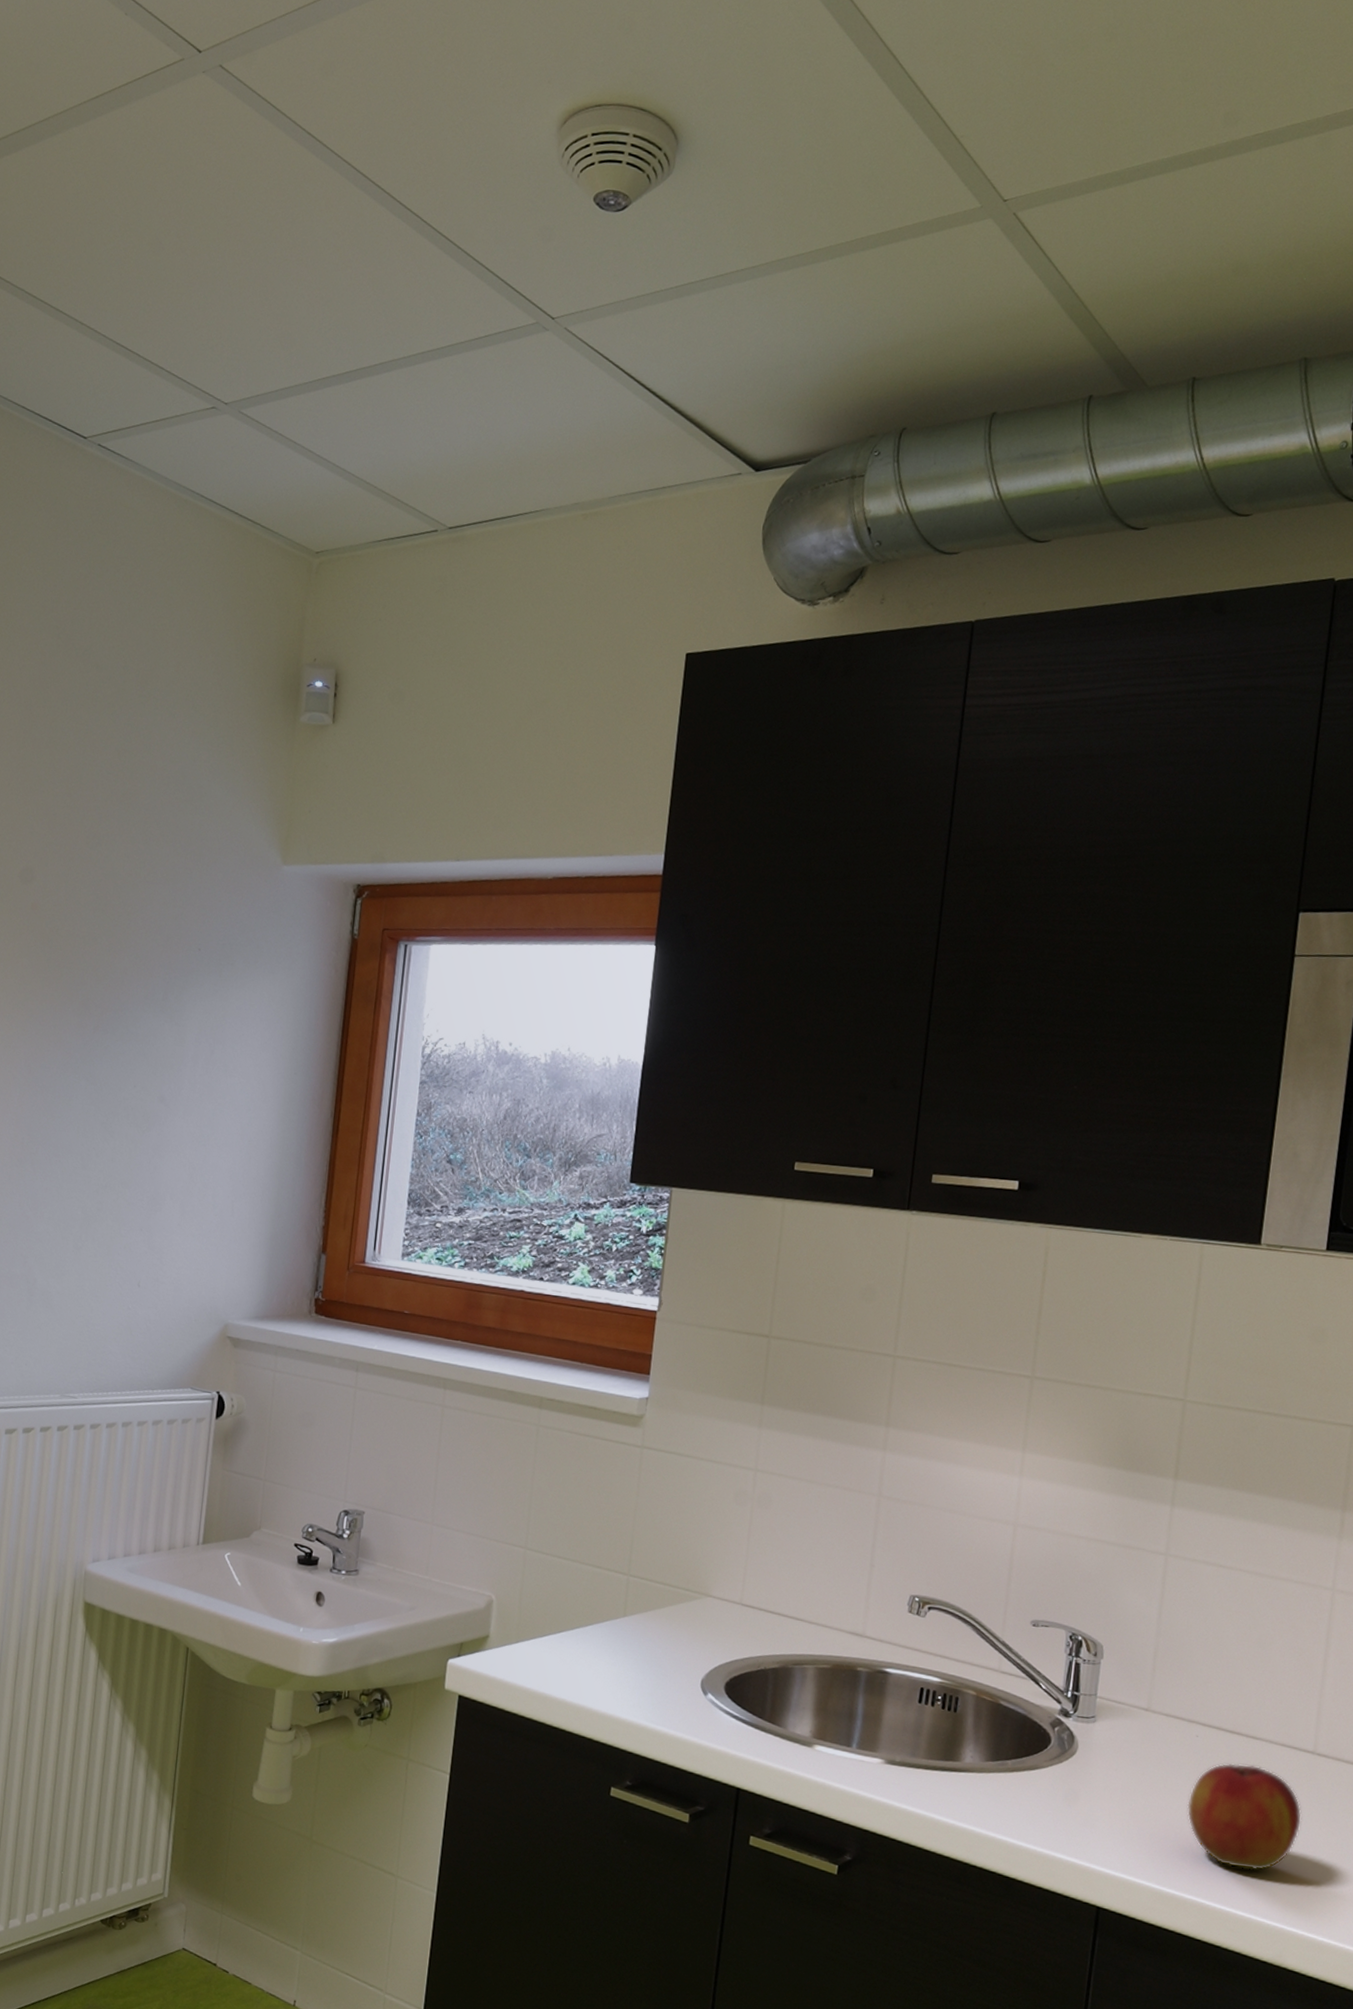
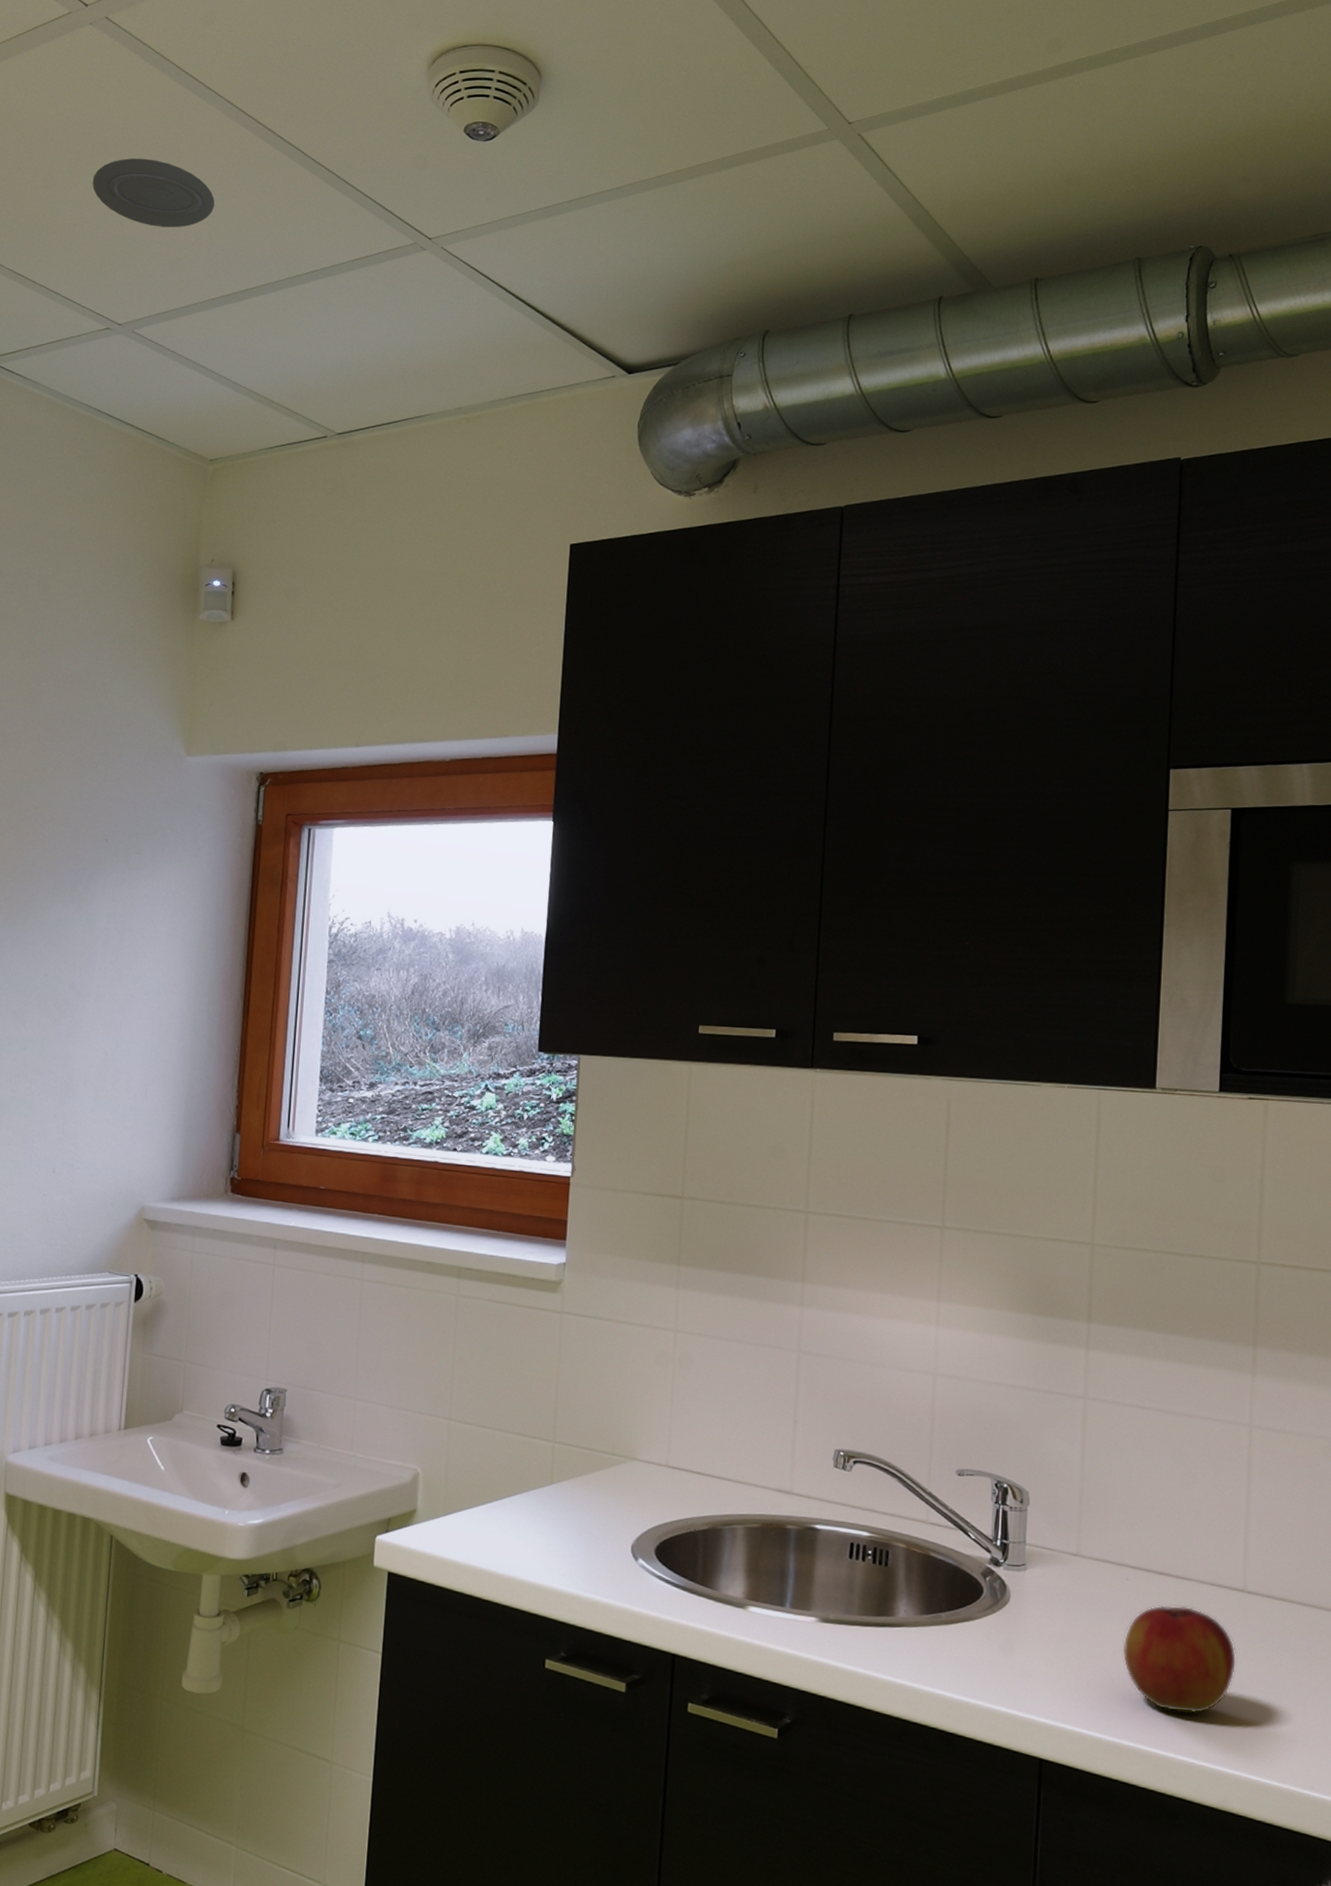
recessed light: none [201,222,329,300] -> present [92,158,215,228]

